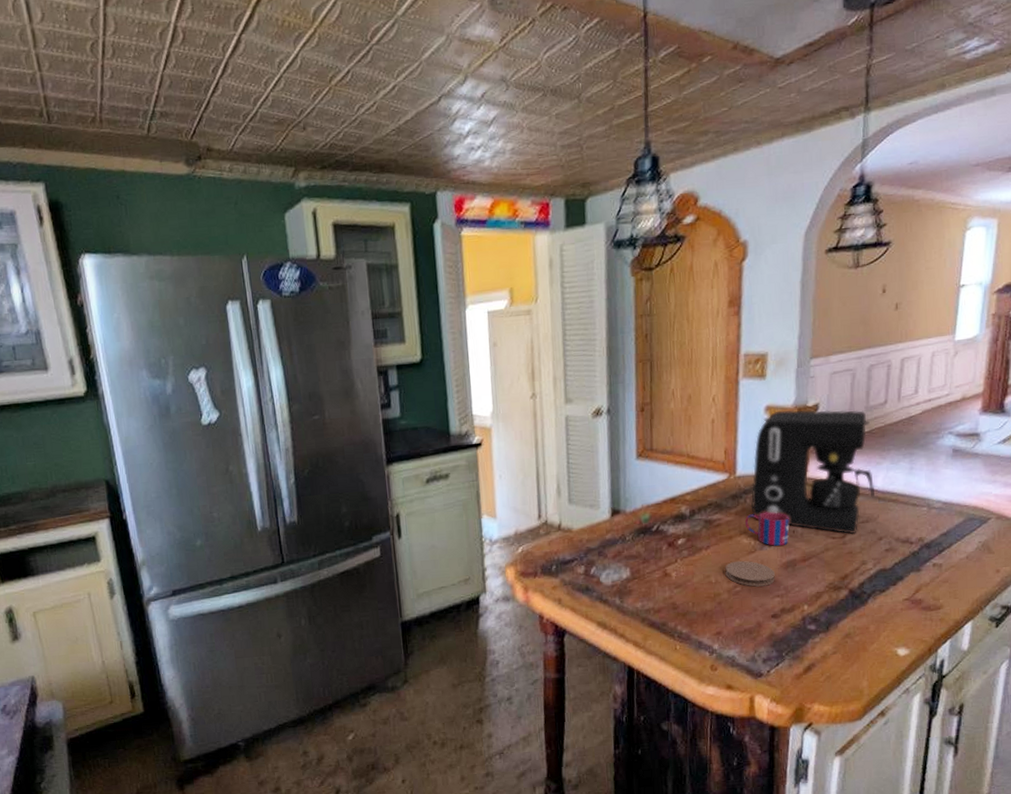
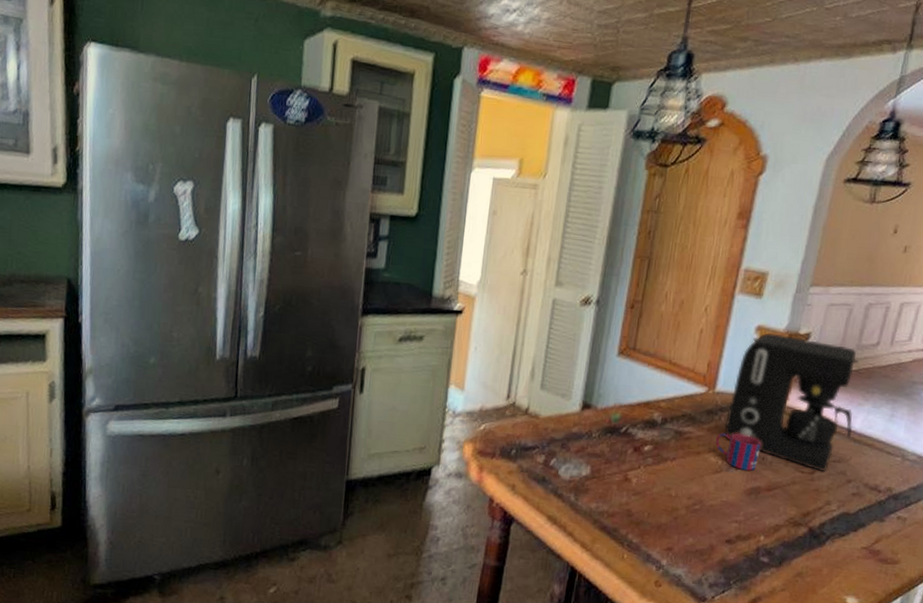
coaster: present [725,560,775,587] -> none [686,478,737,509]

